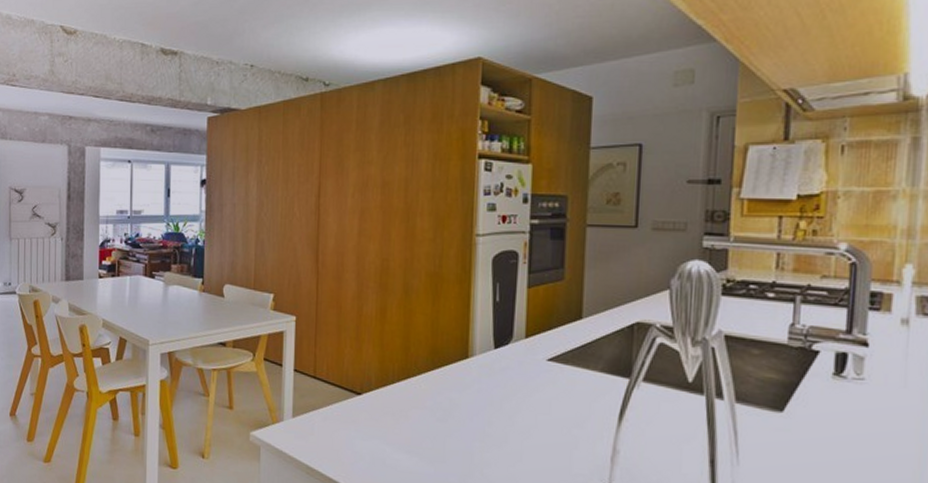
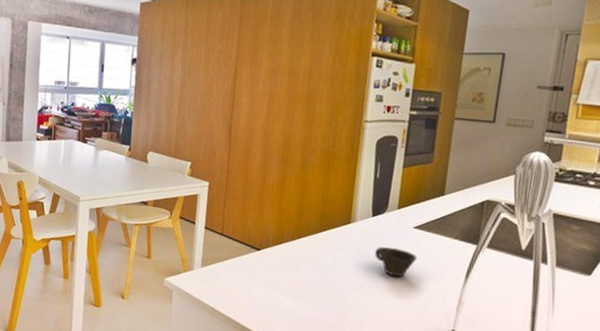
cup: none [501,385,555,422] -> present [375,247,418,277]

